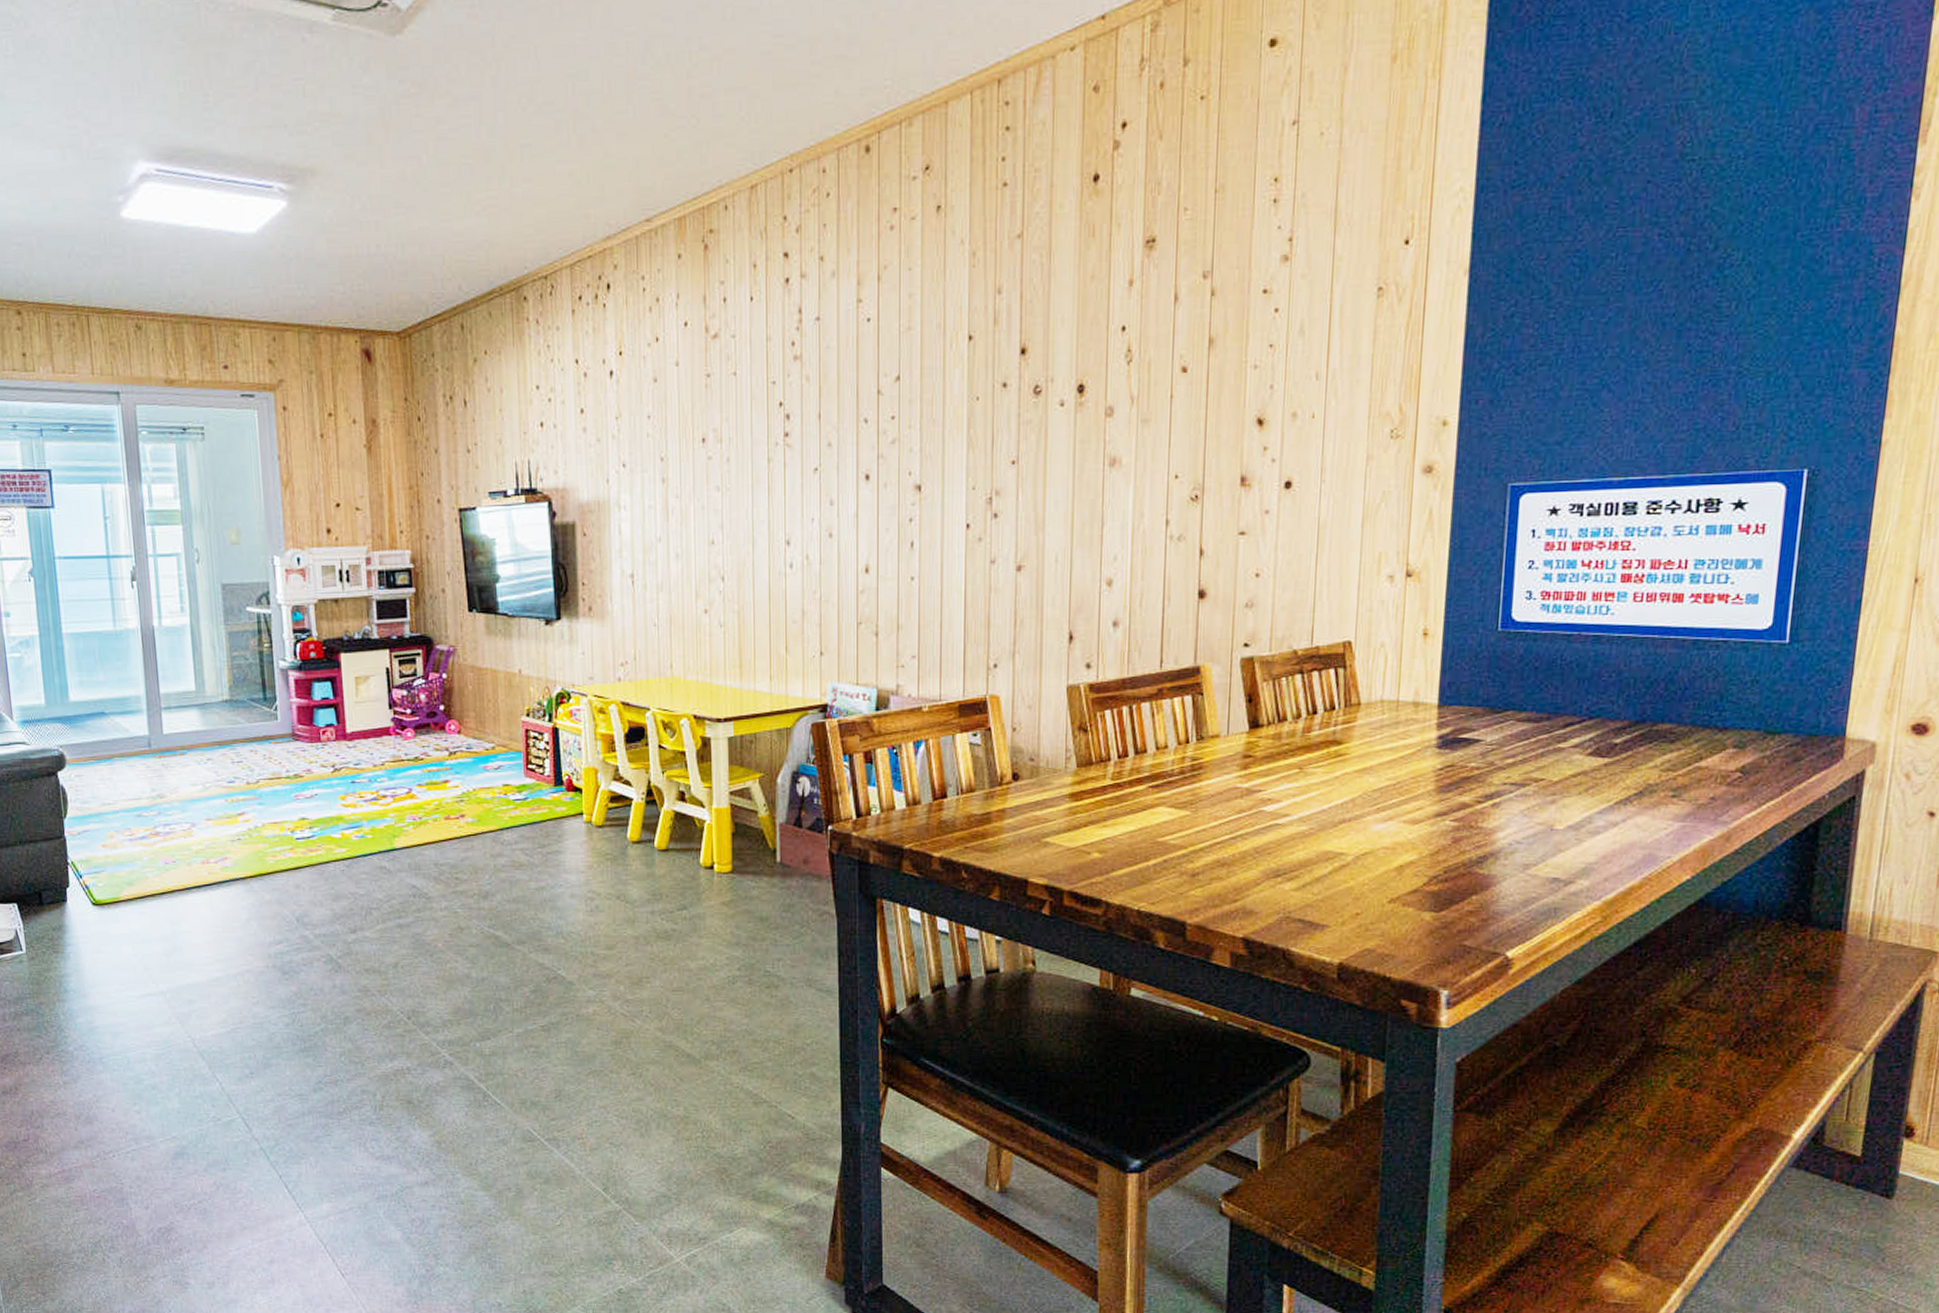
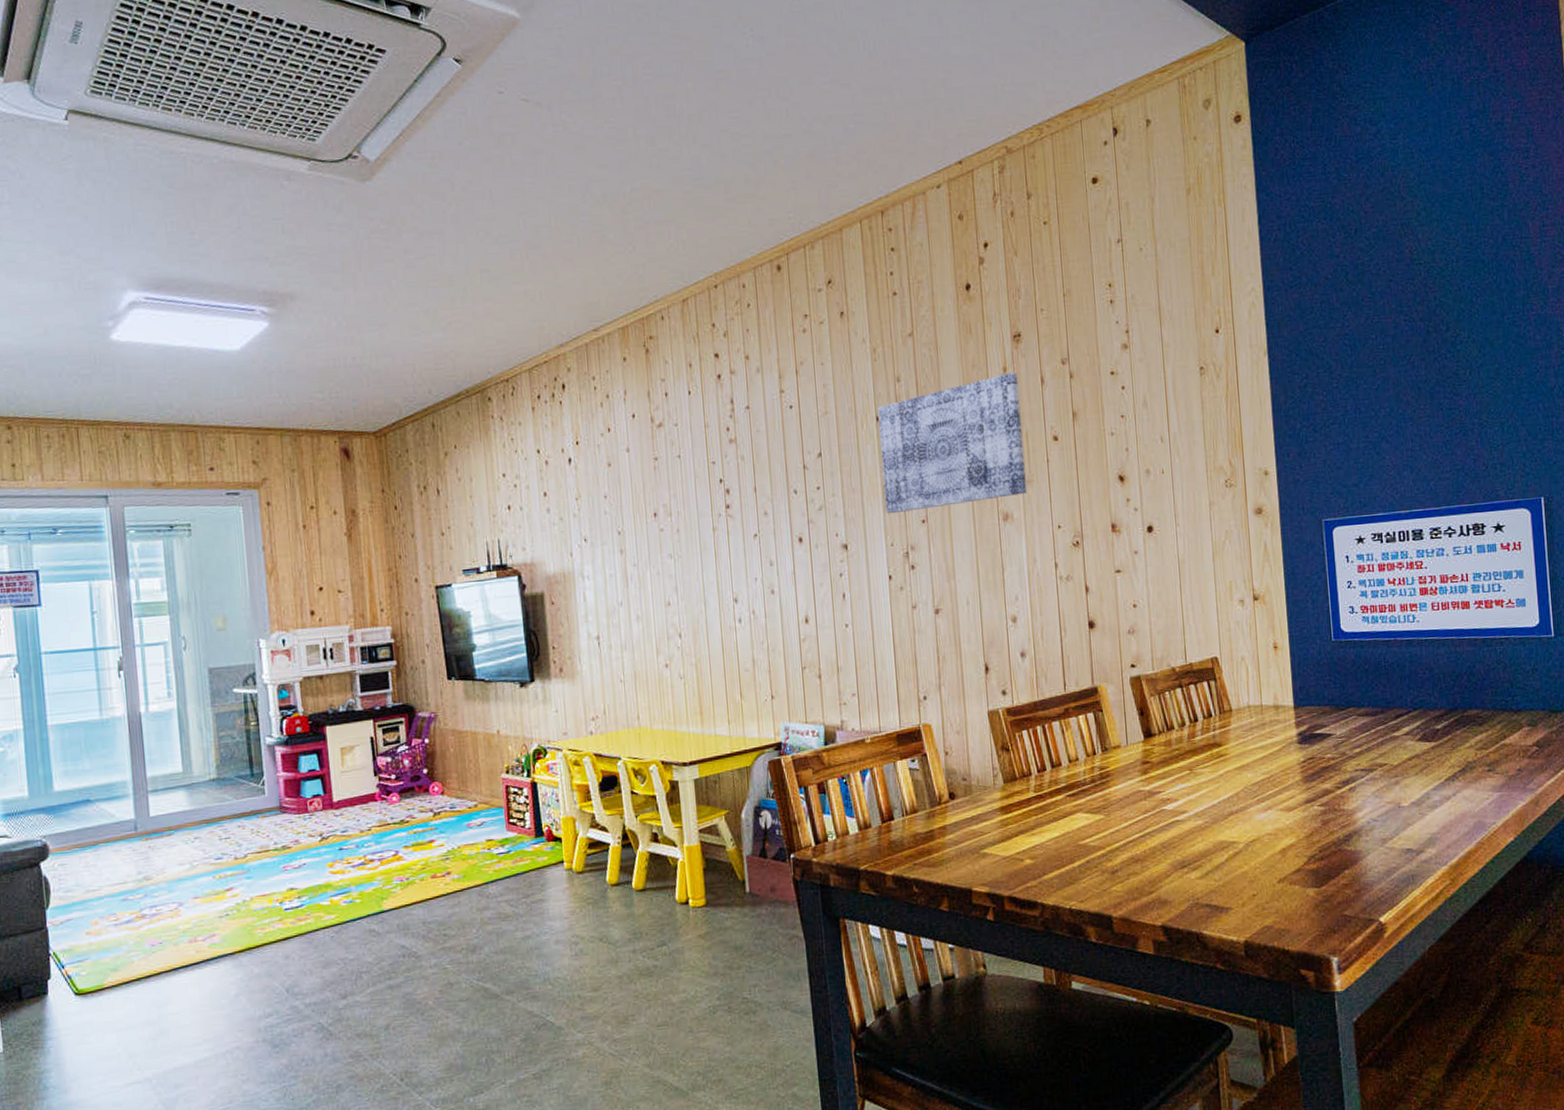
wall art: none [969,286,1146,452] -> present [877,372,1027,514]

